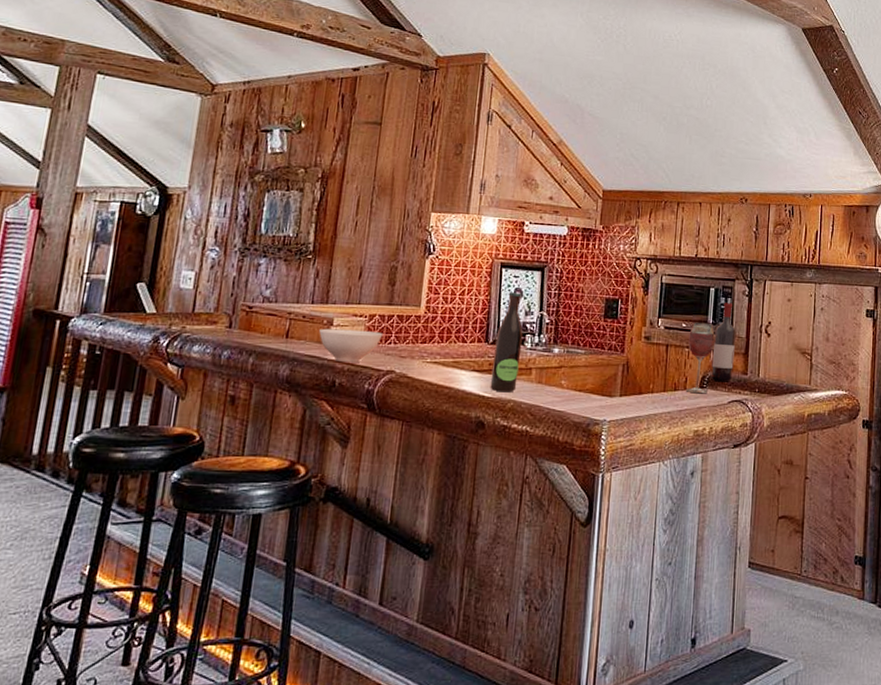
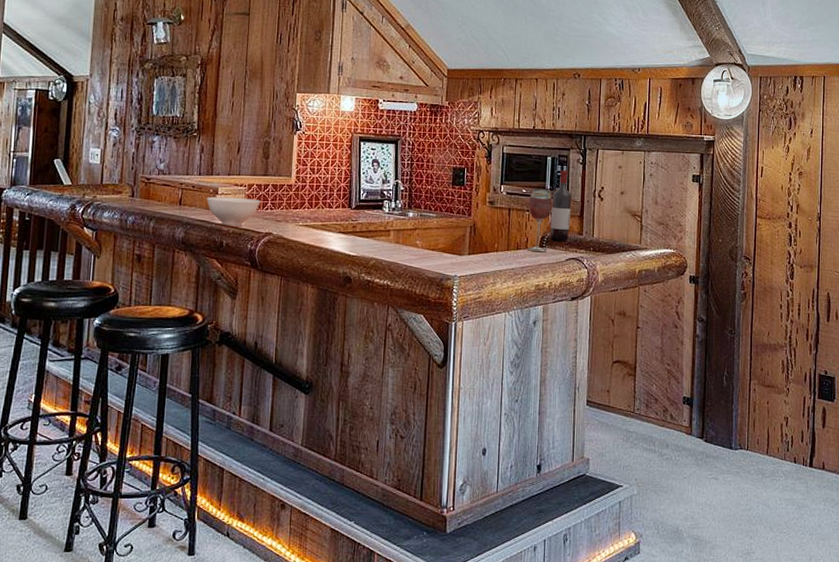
bottle: present [490,292,523,393] -> none [354,163,381,252]

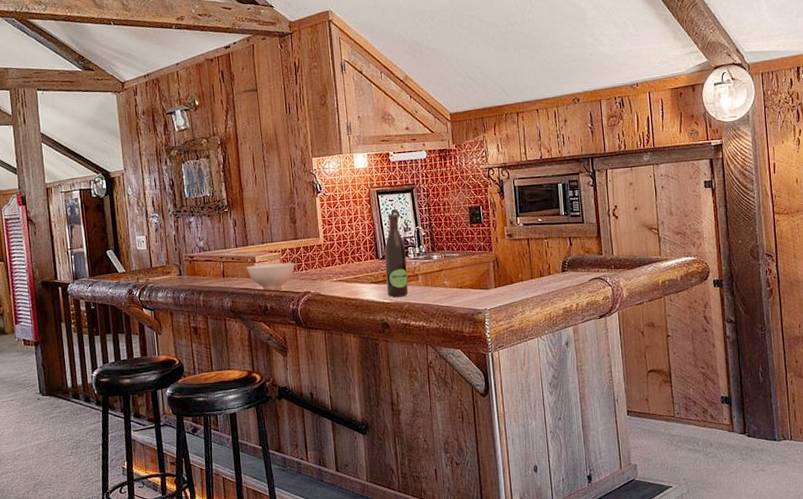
bottle: none [354,163,381,252] -> present [384,213,409,297]
wineglass: present [527,188,552,253] -> none [545,214,570,277]
wine bottle: present [550,170,572,242] -> none [568,194,590,264]

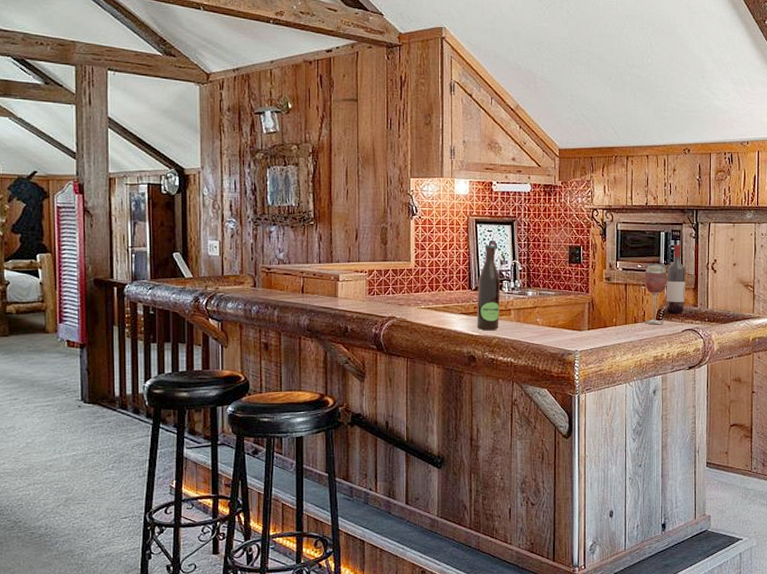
bowl: present [246,262,295,291] -> none [329,283,382,312]
wineglass: none [545,214,570,277] -> present [644,263,667,325]
wine bottle: none [568,194,590,264] -> present [666,245,686,314]

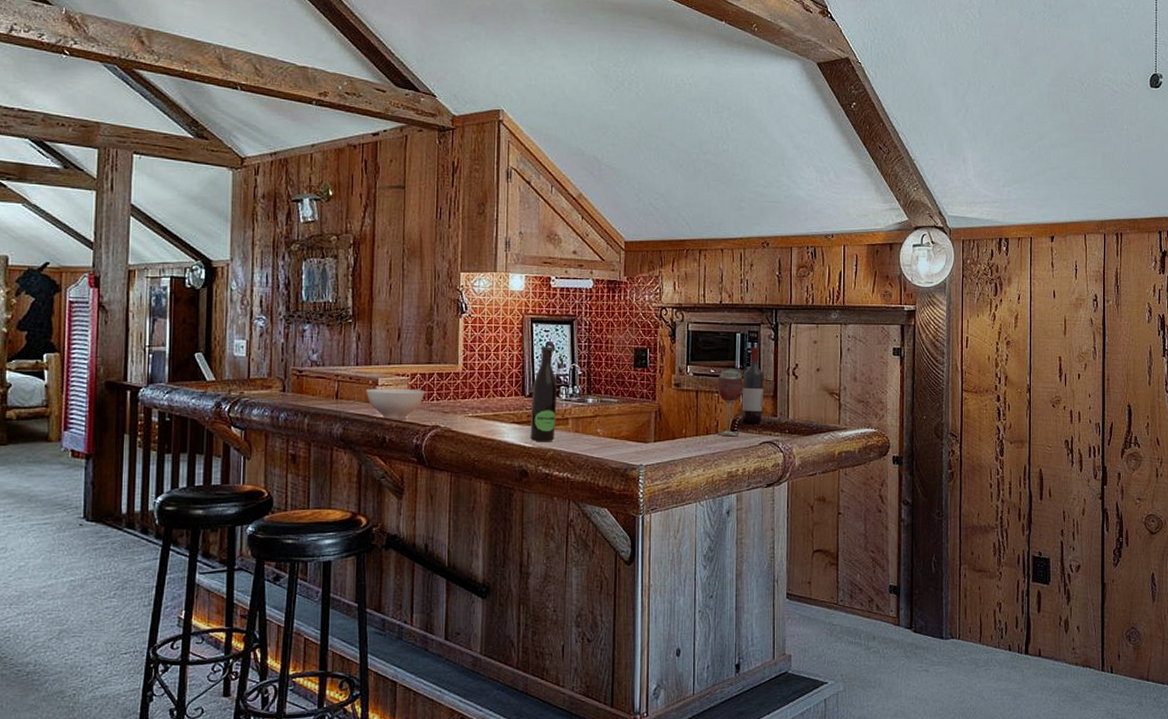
bowl: none [329,283,382,312] -> present [366,388,425,420]

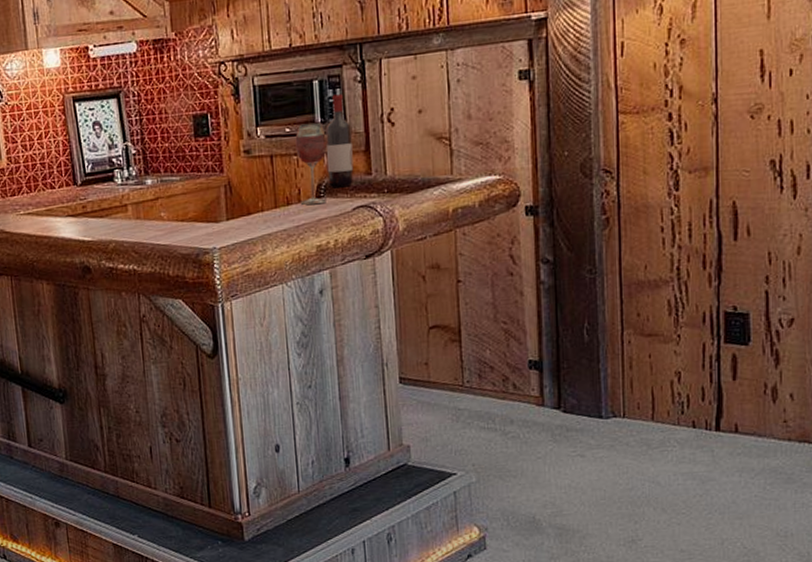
bottle: present [530,346,557,442] -> none [83,126,115,234]

